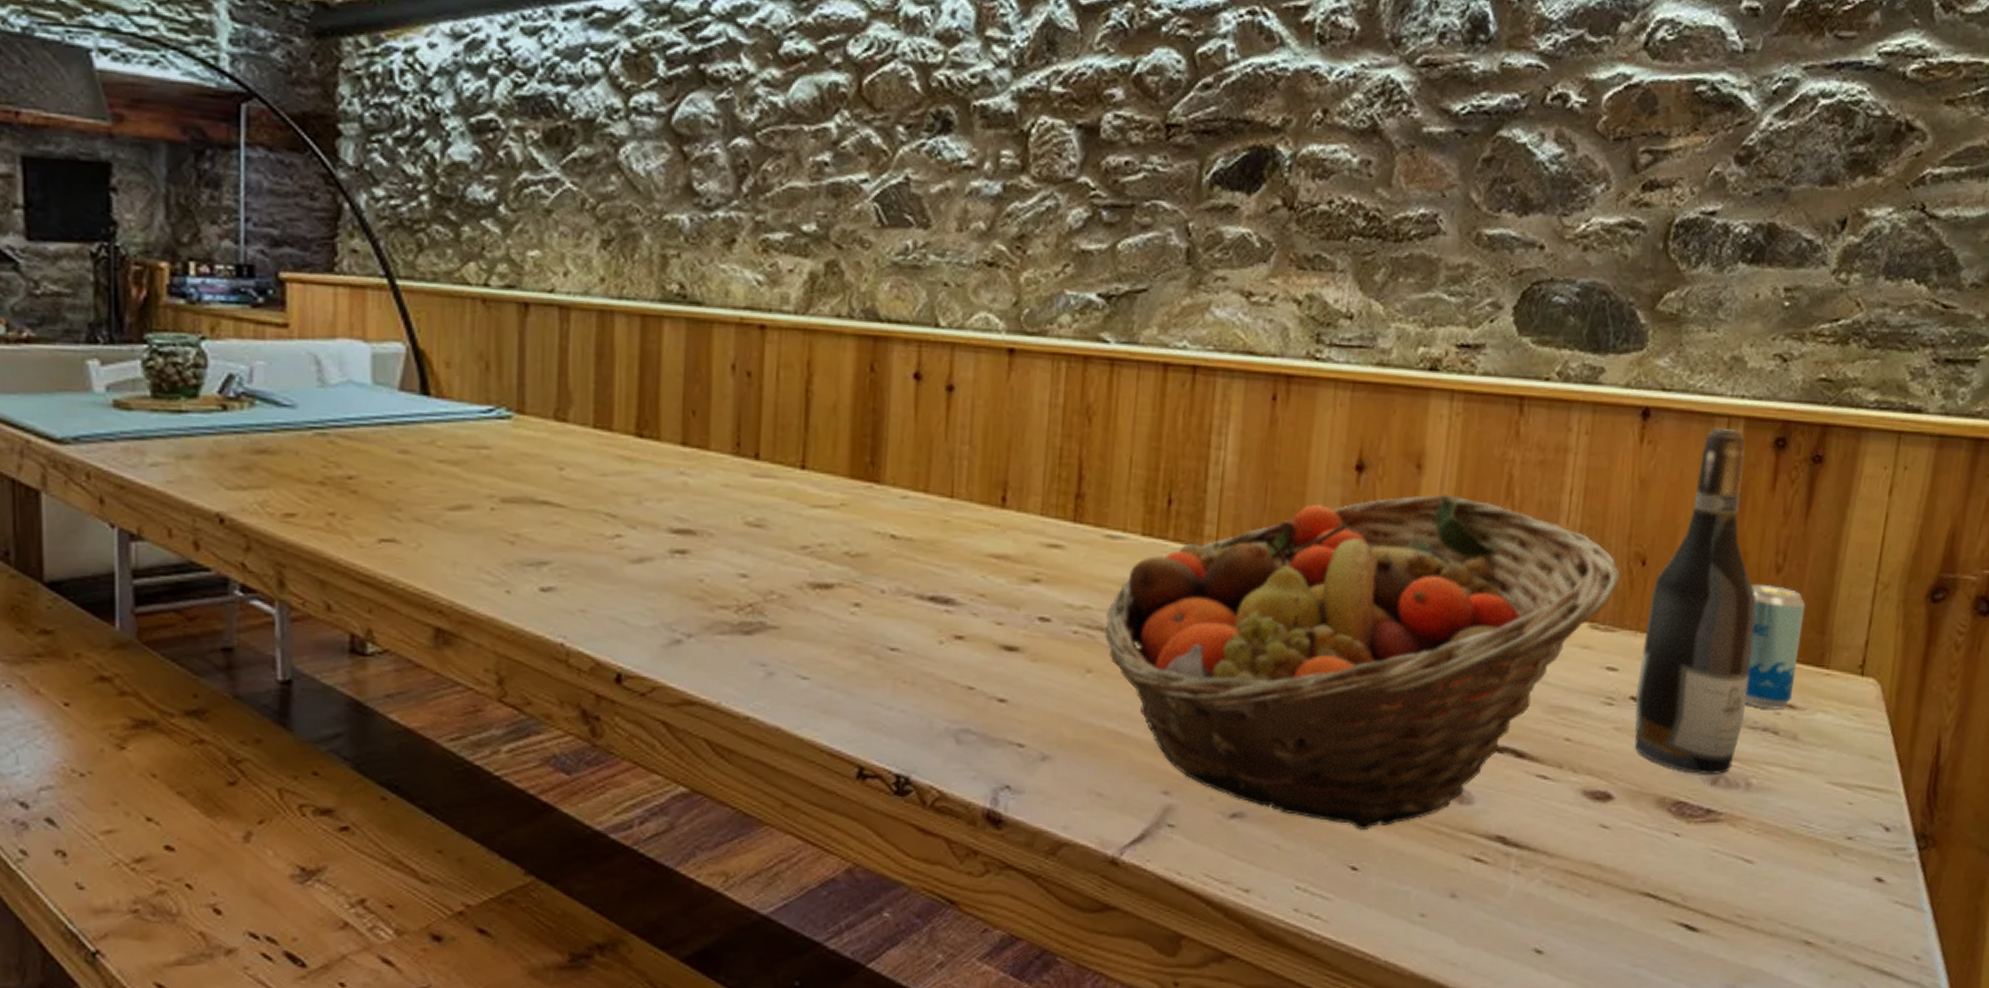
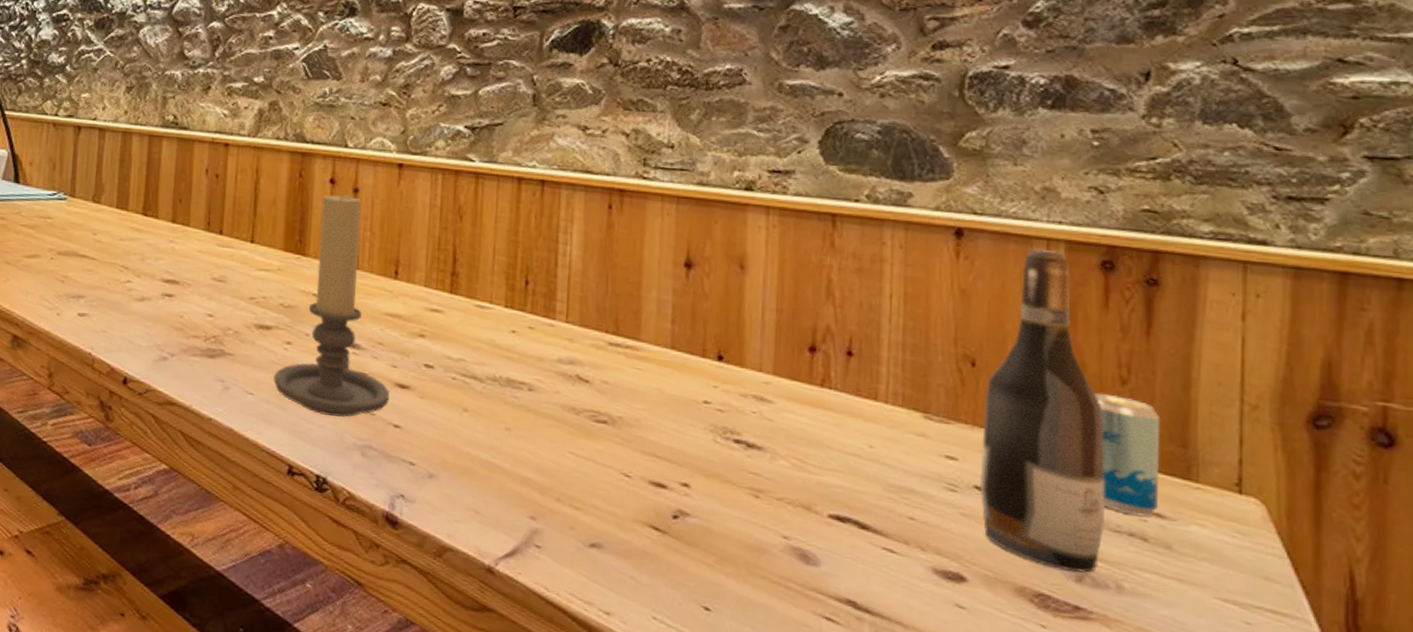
candle holder: none [836,392,994,697] -> present [273,192,390,417]
fruit basket: present [1105,495,1621,830] -> none [478,290,950,575]

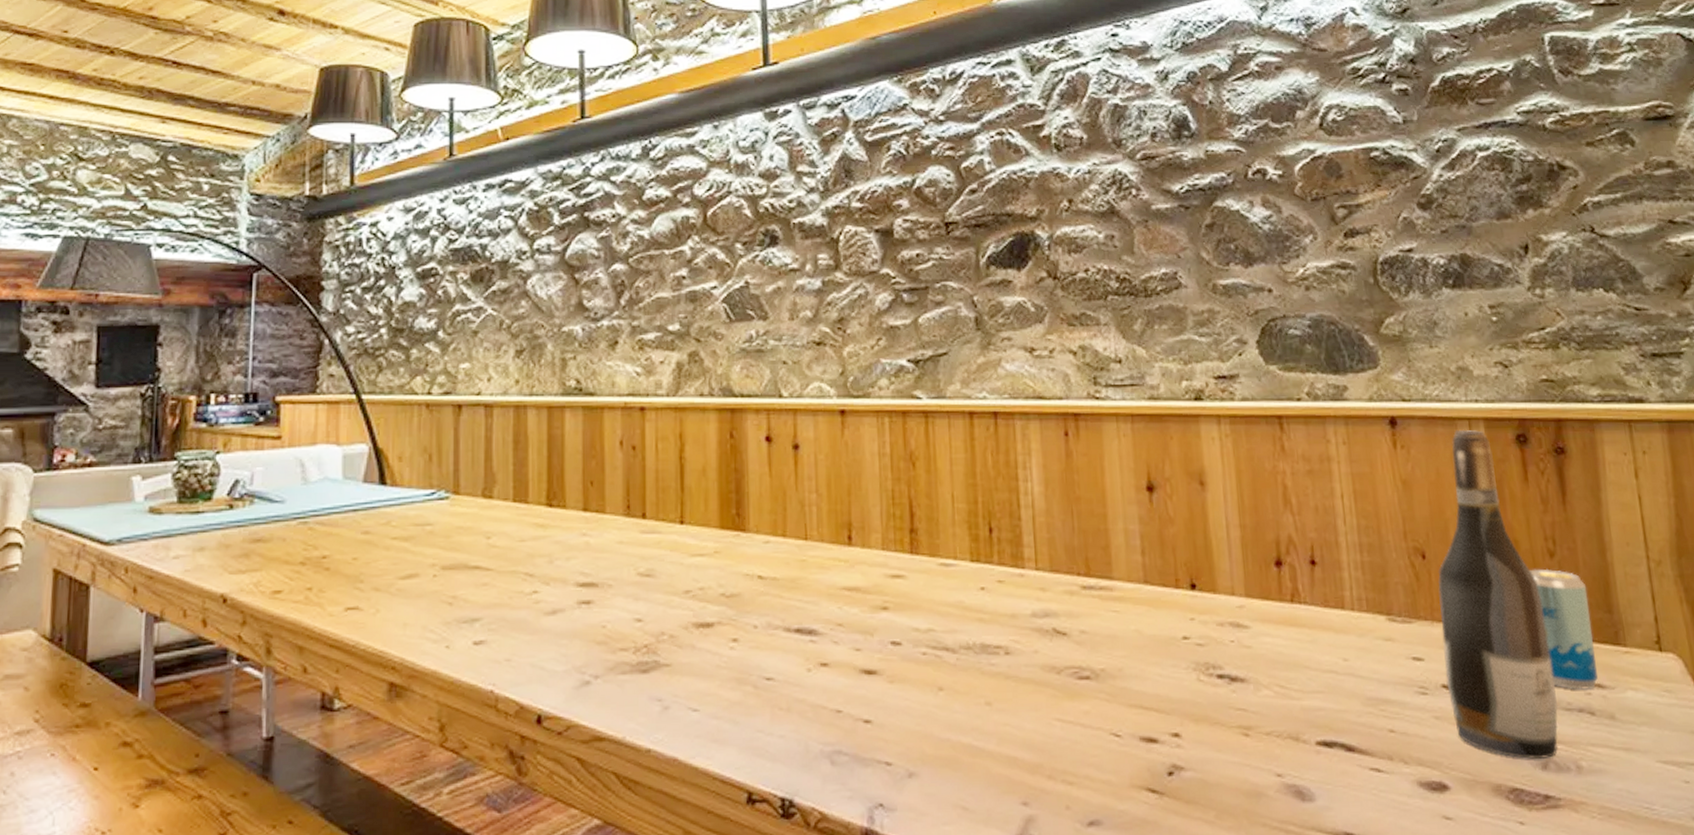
candle holder: present [273,192,390,417] -> none [720,451,857,723]

